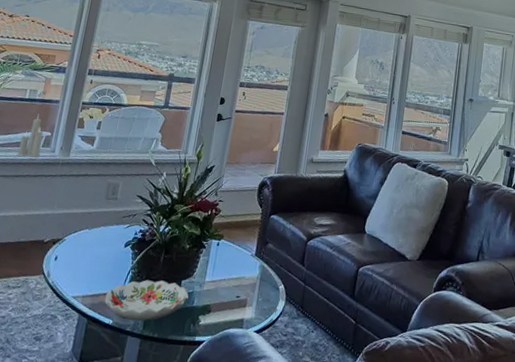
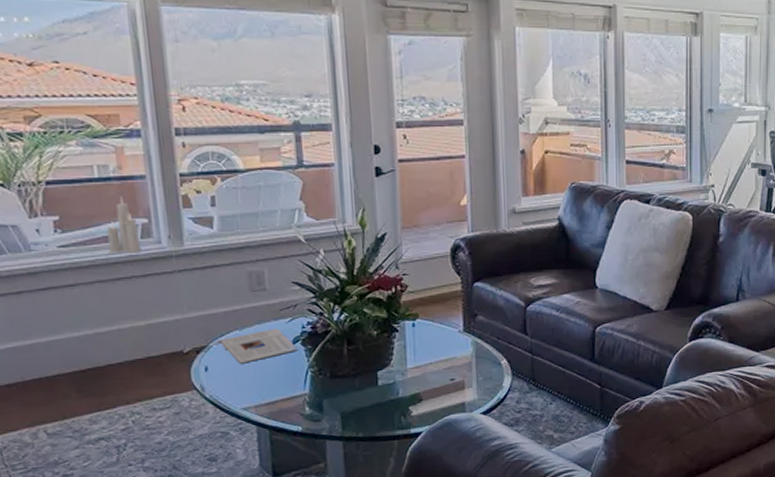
magazine: none [66,231,128,258] -> present [212,328,299,364]
decorative bowl: present [104,280,189,321] -> none [284,375,391,423]

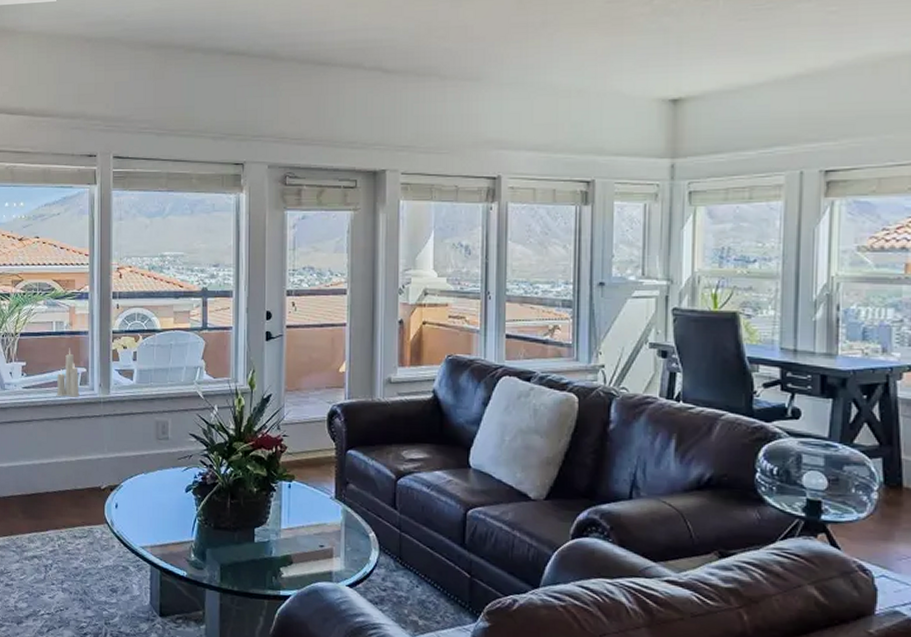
magazine: present [212,328,299,364] -> none [123,475,190,505]

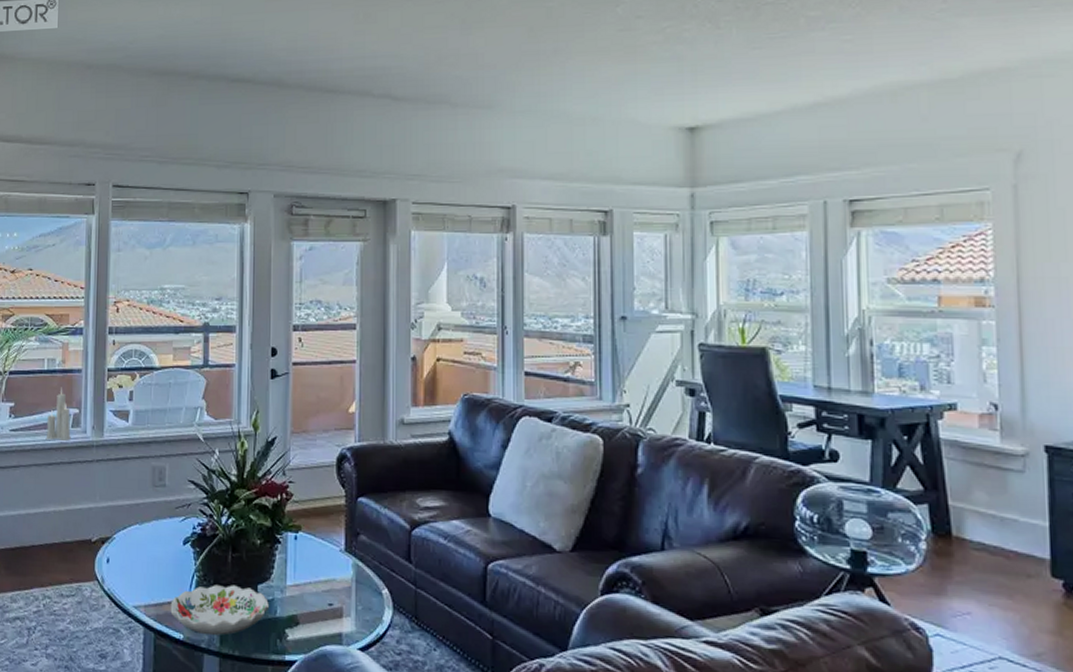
decorative bowl: none [175,528,265,573] -> present [170,585,269,636]

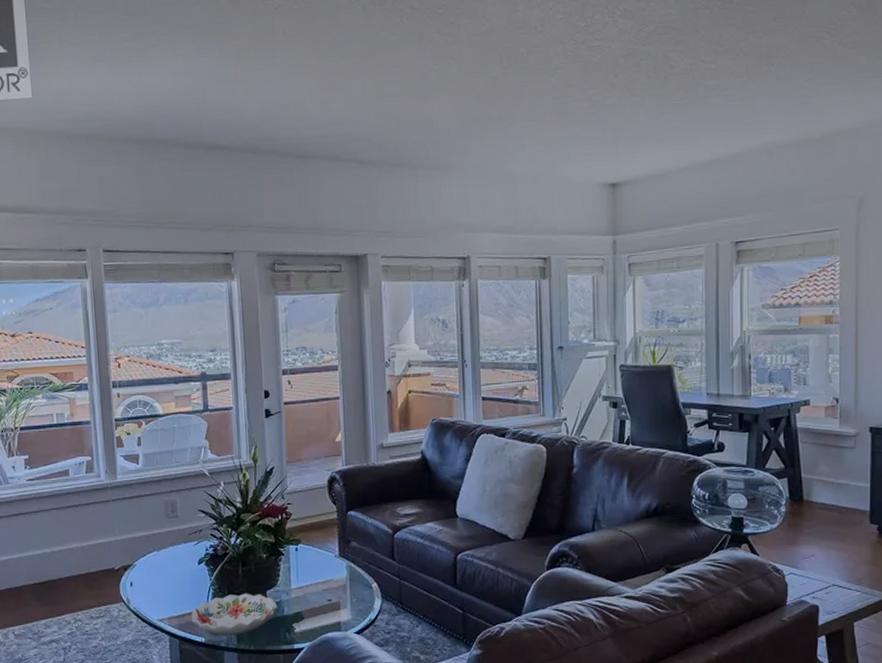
candle: present [45,388,71,441] -> none [62,439,86,486]

